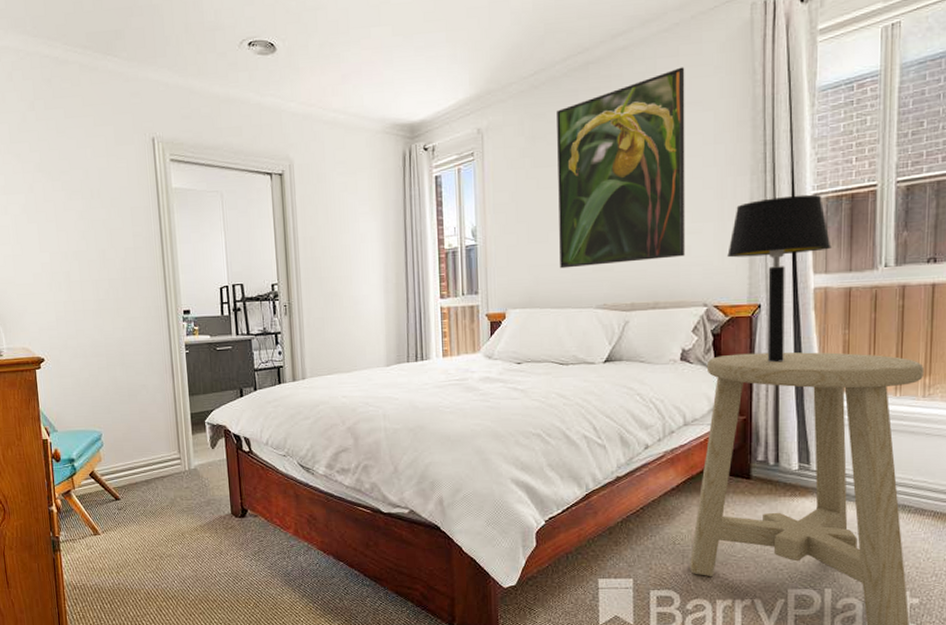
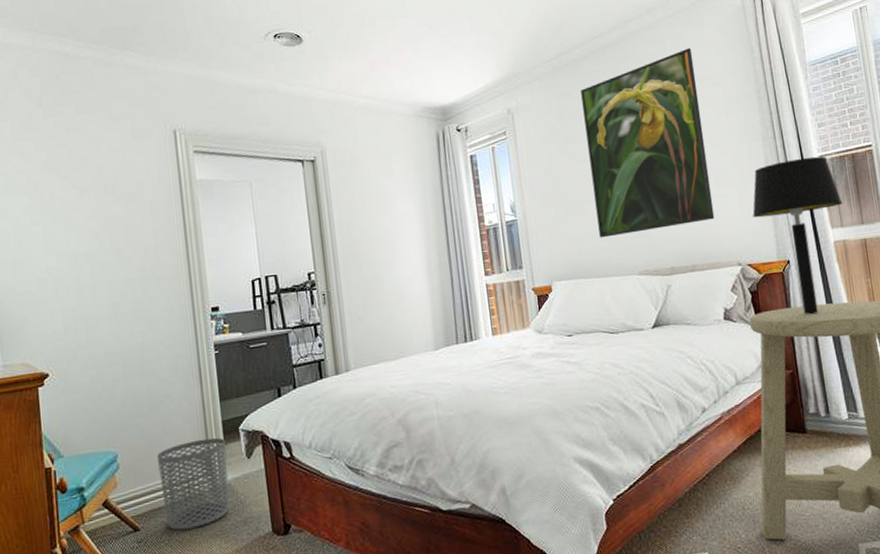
waste bin: none [135,427,195,503] -> present [157,437,229,530]

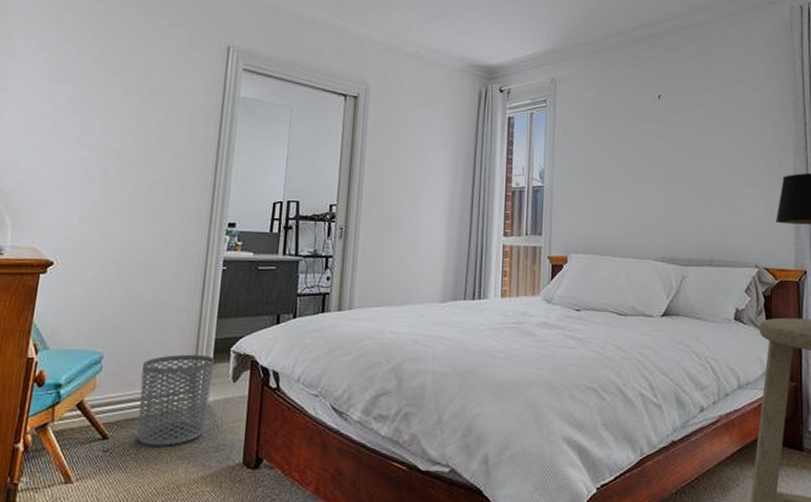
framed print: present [581,47,715,238] -> none [622,49,738,219]

